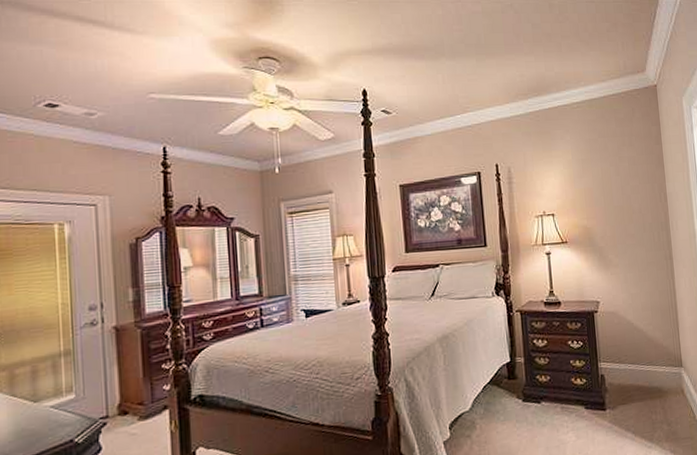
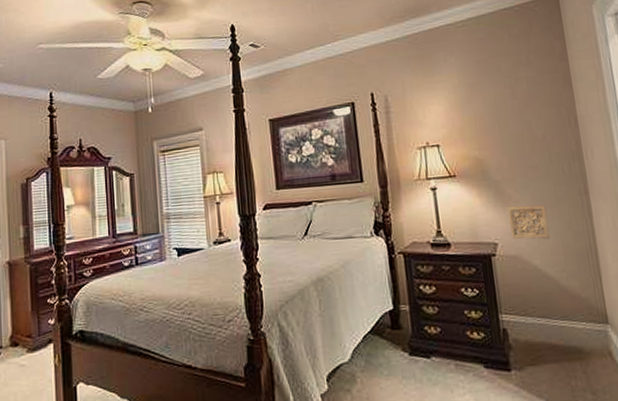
wall ornament: none [609,268,641,298] -> present [508,204,550,240]

